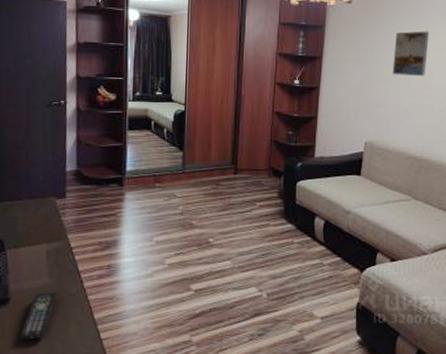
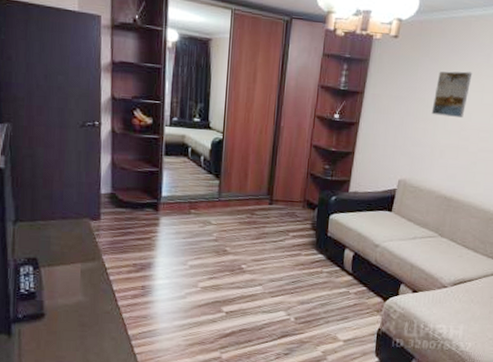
remote control: present [19,292,57,340] -> none [55,309,92,352]

